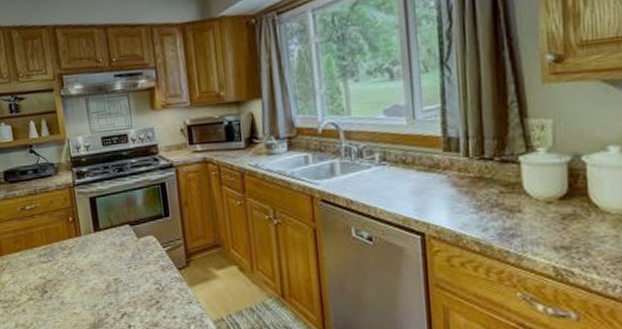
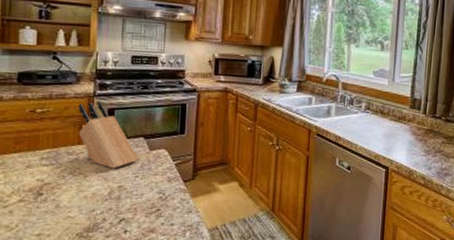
knife block: none [61,190,129,261] -> present [78,100,139,169]

